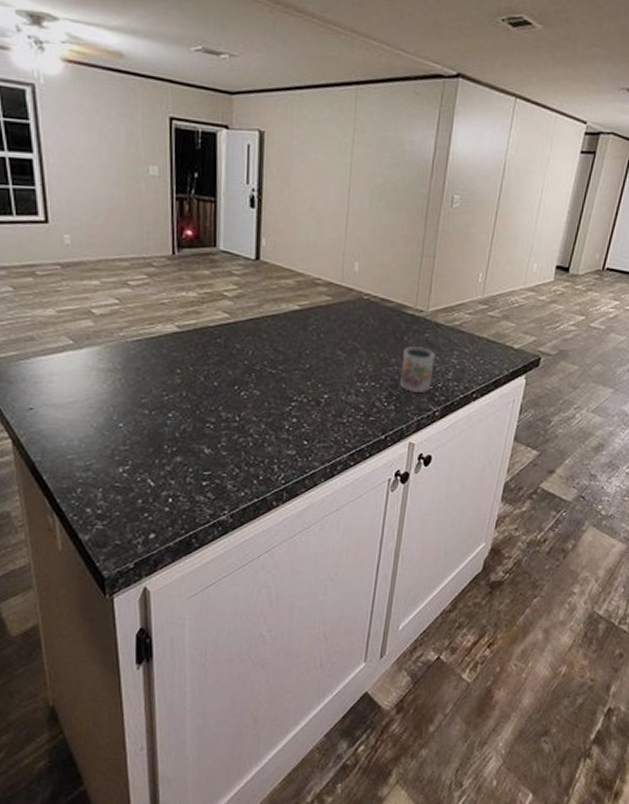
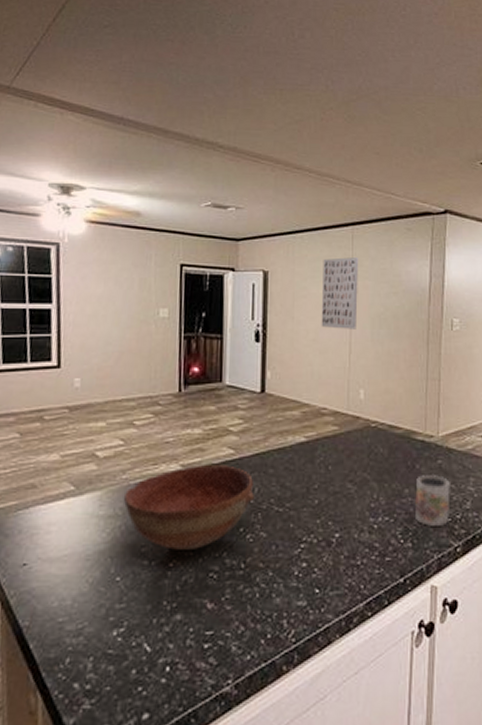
bowl: none [121,327,248,403] -> present [123,465,254,550]
wall art: none [318,120,362,200] -> present [321,257,359,330]

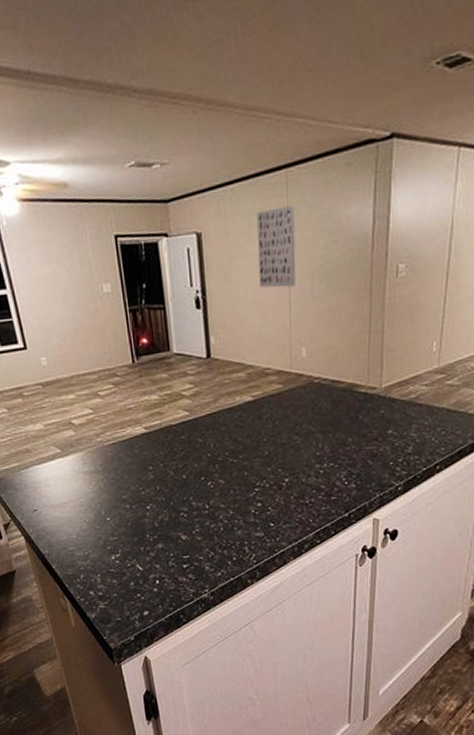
bowl: present [123,465,254,550] -> none [101,425,211,496]
mug: present [415,475,450,526] -> none [358,424,393,470]

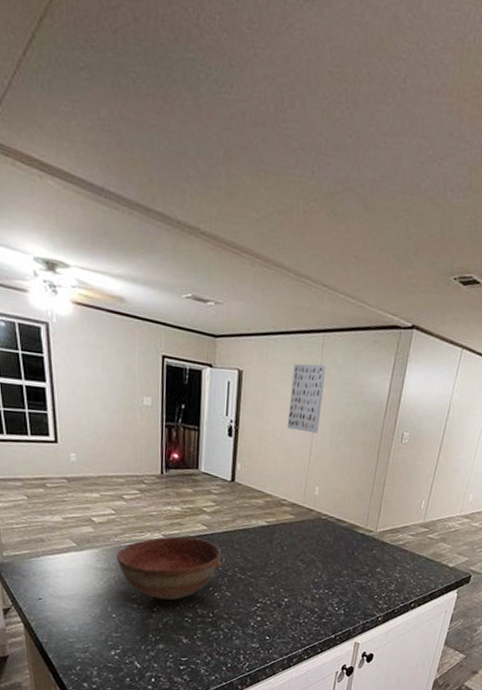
bowl: none [101,425,211,496] -> present [116,536,222,600]

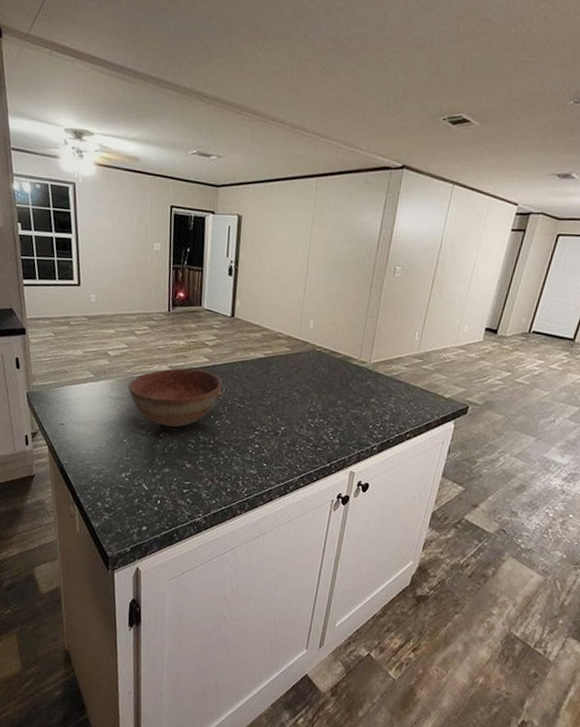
wall art: present [287,363,327,434] -> none [283,206,320,271]

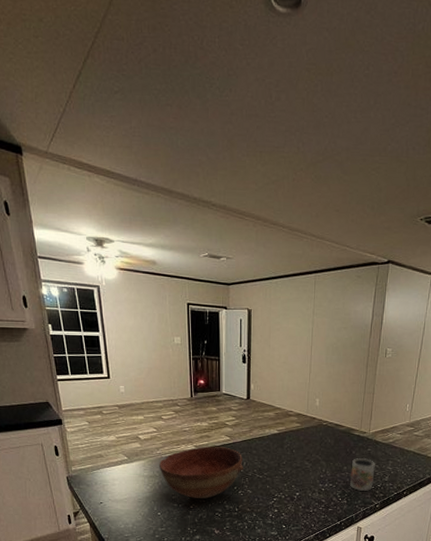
mug: none [344,391,375,431] -> present [350,458,375,491]

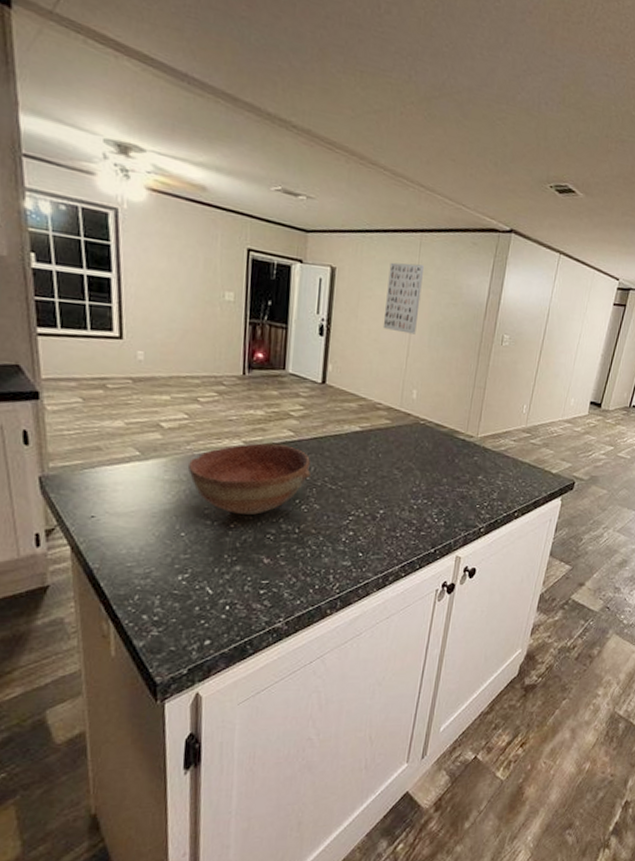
wall art: none [289,299,320,355] -> present [382,262,425,335]
mug: present [350,458,375,491] -> none [450,468,482,511]

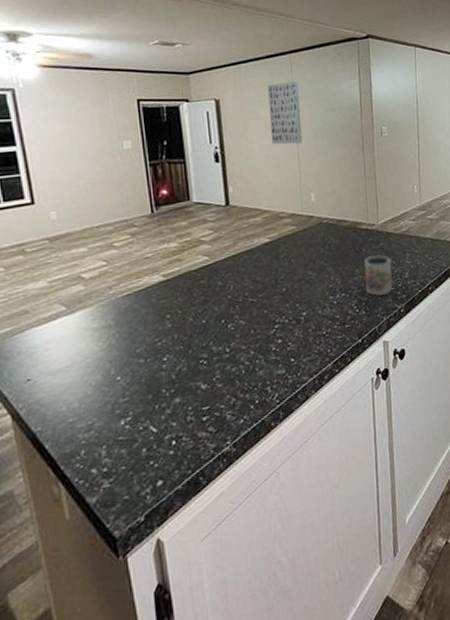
bowl: present [187,443,311,515] -> none [113,270,231,347]
mug: none [450,468,482,511] -> present [364,254,393,296]

